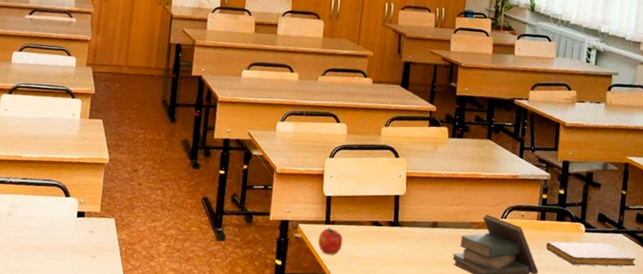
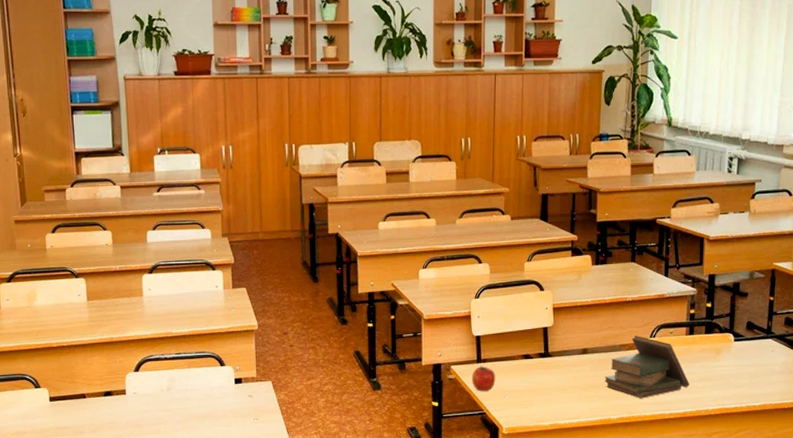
notebook: present [546,241,636,267] -> none [696,350,786,374]

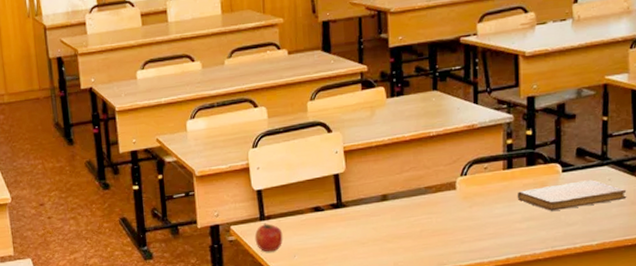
book: present [604,335,690,398] -> none [409,174,511,247]
notebook: none [696,350,786,374] -> present [517,180,627,211]

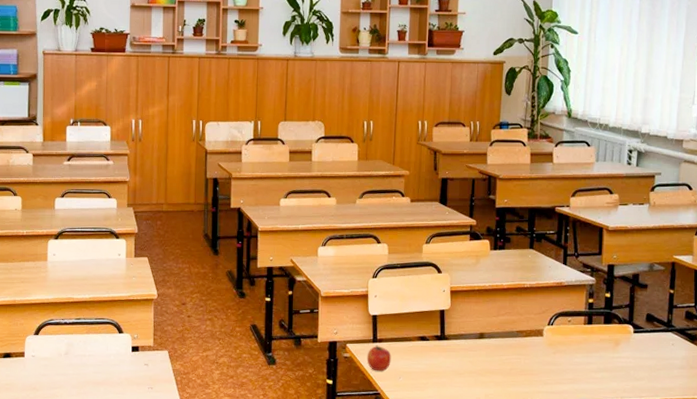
notebook: present [517,180,627,211] -> none [594,342,687,366]

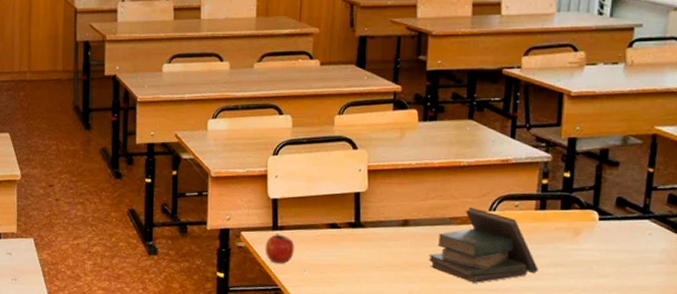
book: none [501,321,588,386] -> present [428,206,539,283]

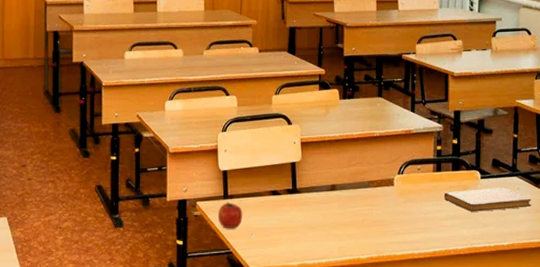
book: present [428,206,539,283] -> none [353,171,438,237]
notebook: none [547,232,668,260] -> present [444,187,532,212]

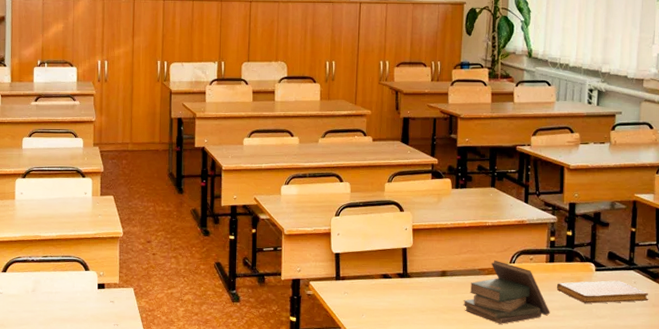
apple: present [218,201,243,229] -> none [330,282,354,309]
book: none [353,171,438,237] -> present [463,259,550,324]

